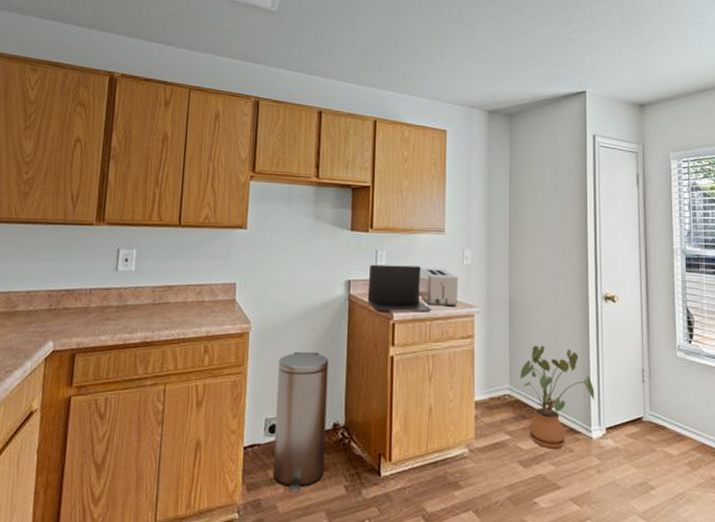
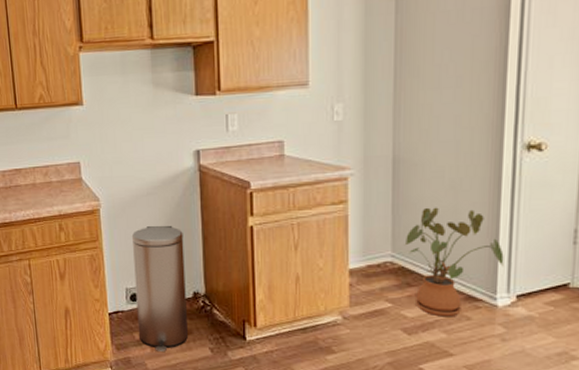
laptop computer: present [367,264,432,313] -> none [219,128,296,182]
toaster: present [418,267,459,307] -> none [278,128,328,172]

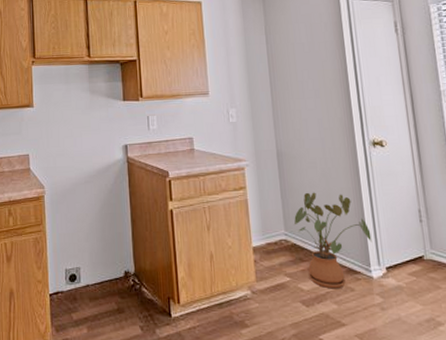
pedal bin: present [131,226,188,353] -> none [71,210,120,333]

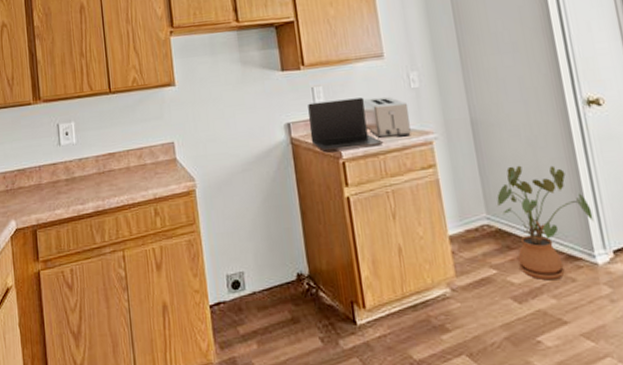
laptop computer: none [143,127,204,172] -> present [308,97,384,153]
toaster: none [189,128,227,163] -> present [363,96,411,139]

